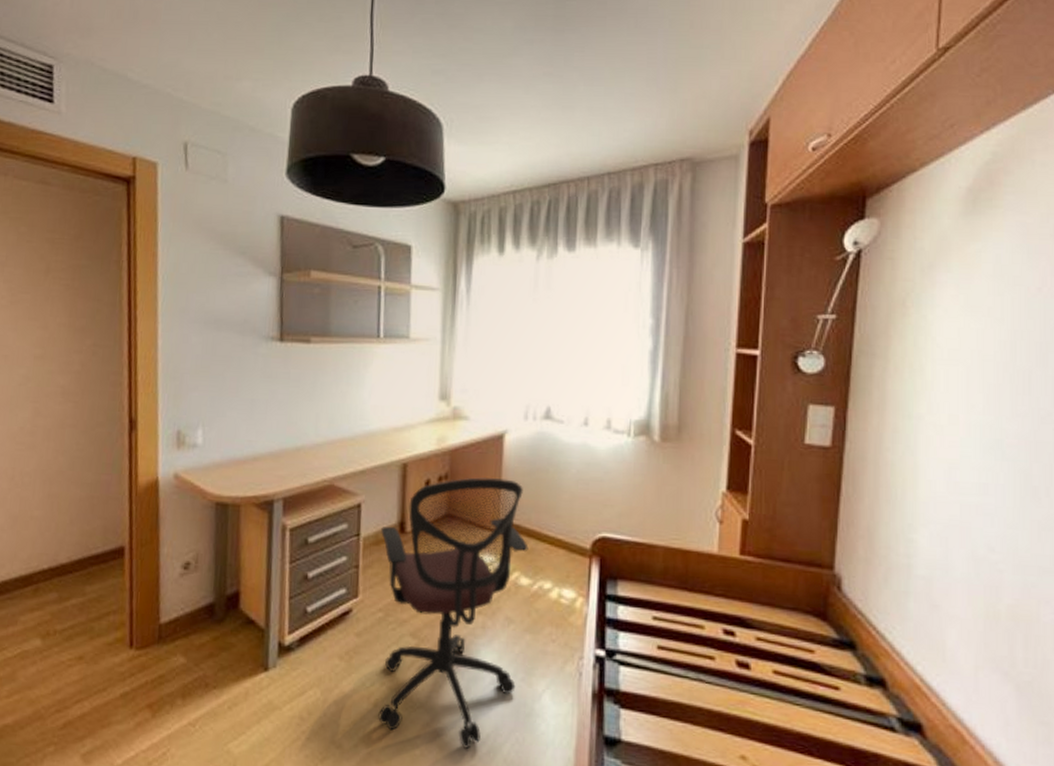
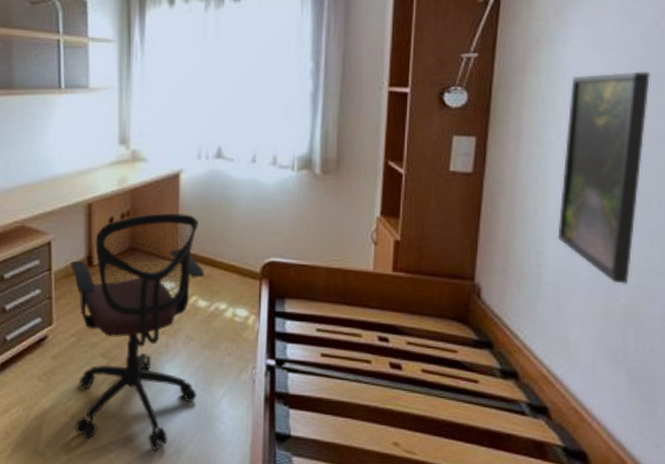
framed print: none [929,340,1033,582] -> present [557,71,650,284]

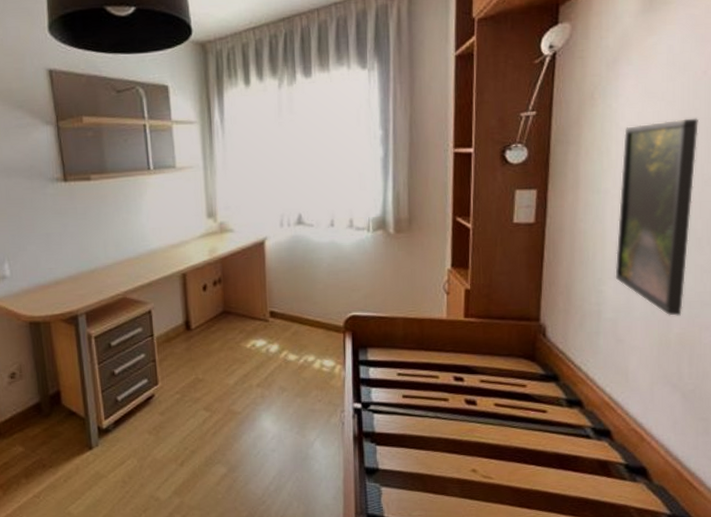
office chair: present [71,213,205,451] -> none [170,277,293,490]

